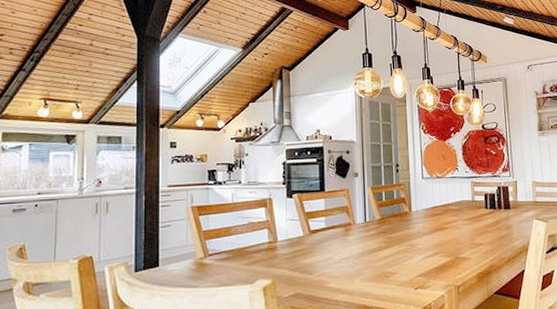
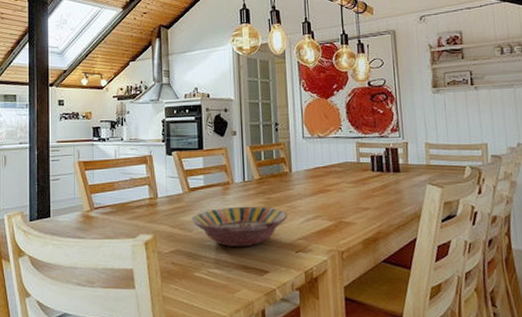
serving bowl: none [312,246,408,288] -> present [192,206,288,248]

